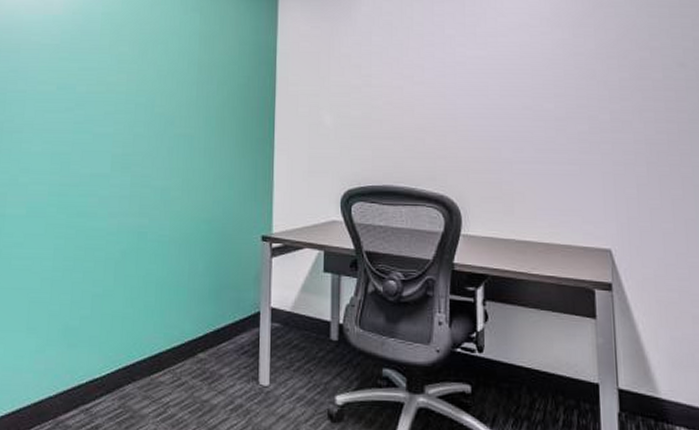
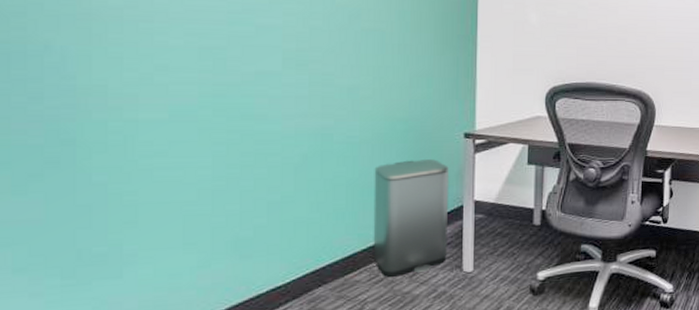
pedal bin: none [177,261,247,382] -> present [374,159,449,277]

